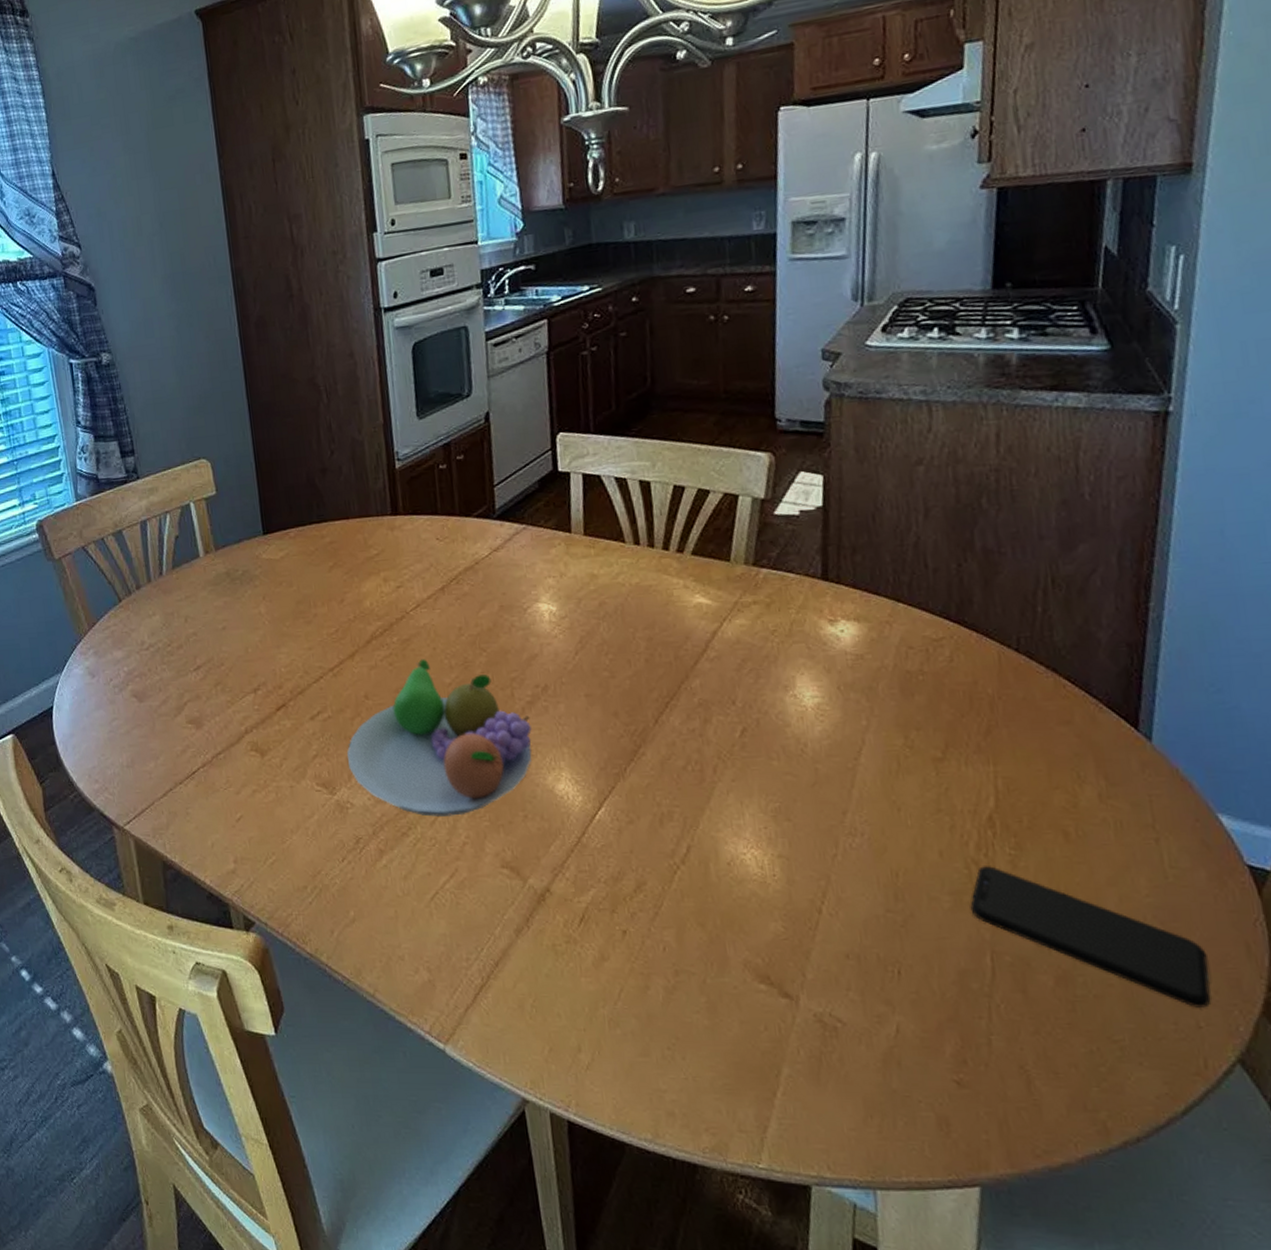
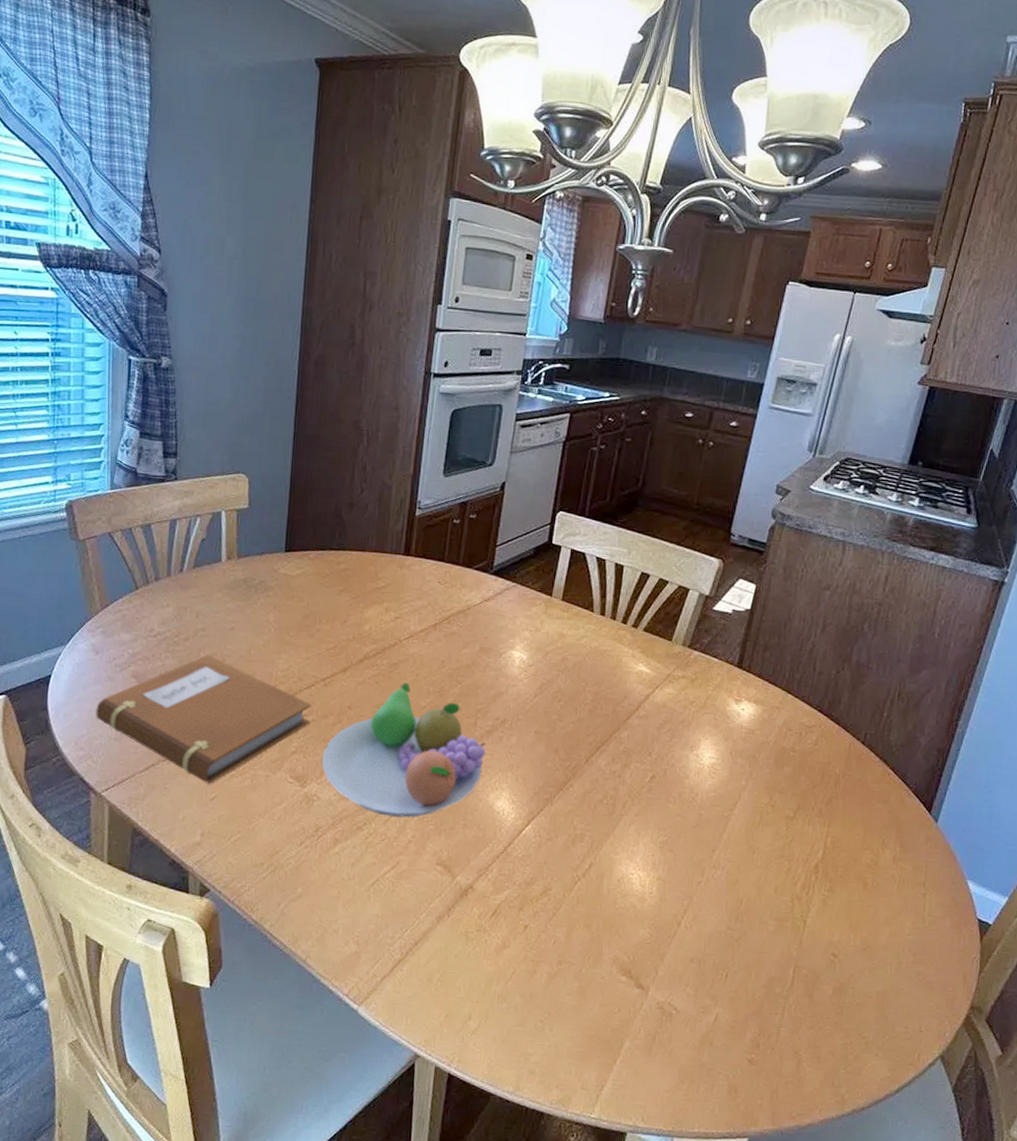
notebook: none [102,660,327,803] -> present [96,654,311,784]
smartphone: present [970,866,1211,1008] -> none [787,901,938,1018]

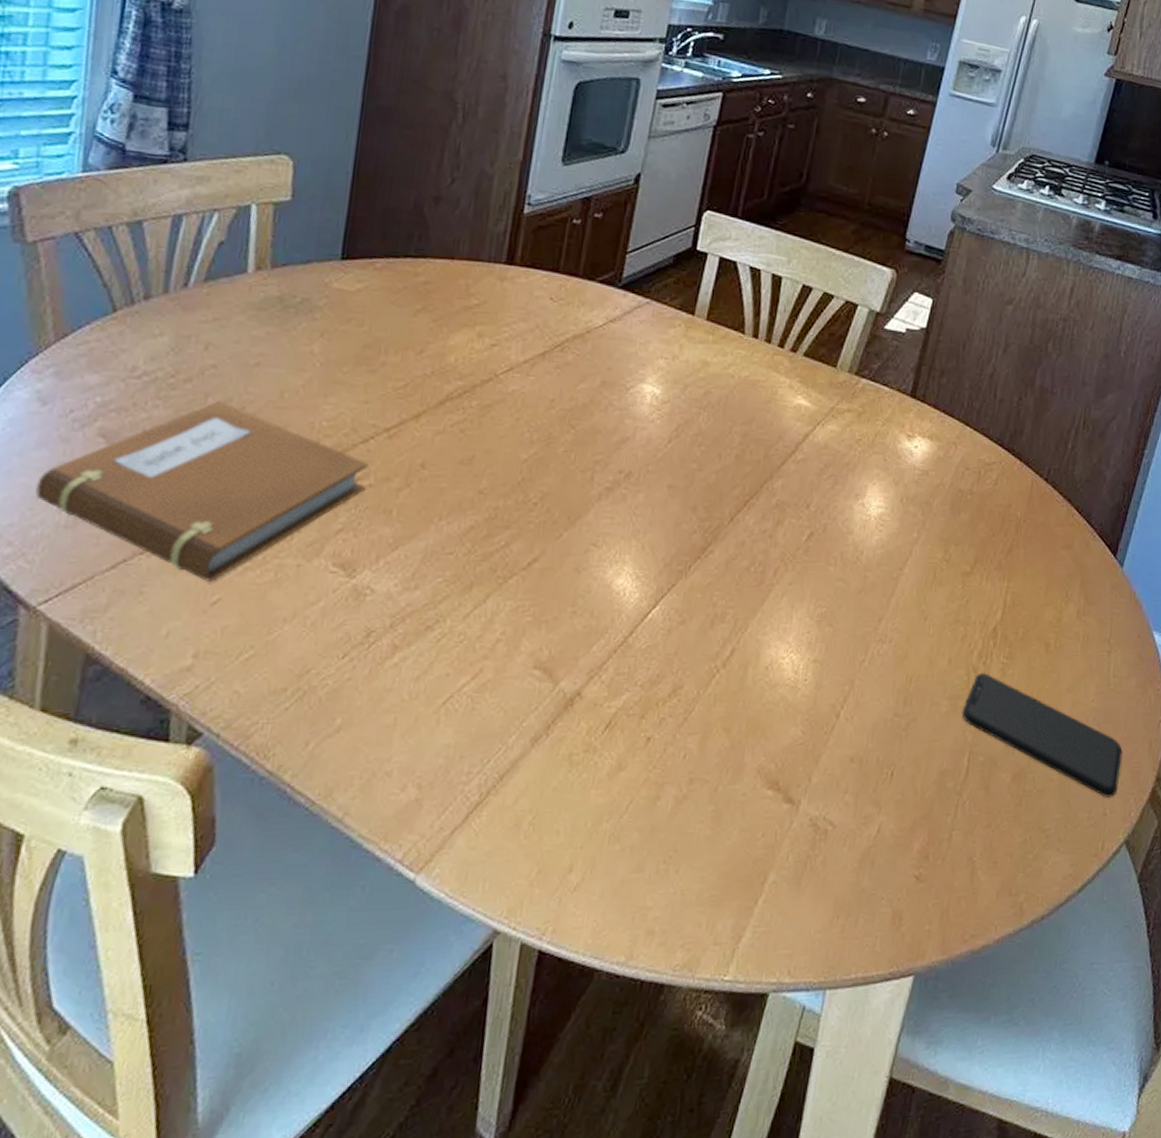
fruit bowl: present [322,682,486,818] -> none [380,429,605,609]
smartphone: none [787,901,938,1018] -> present [962,673,1123,797]

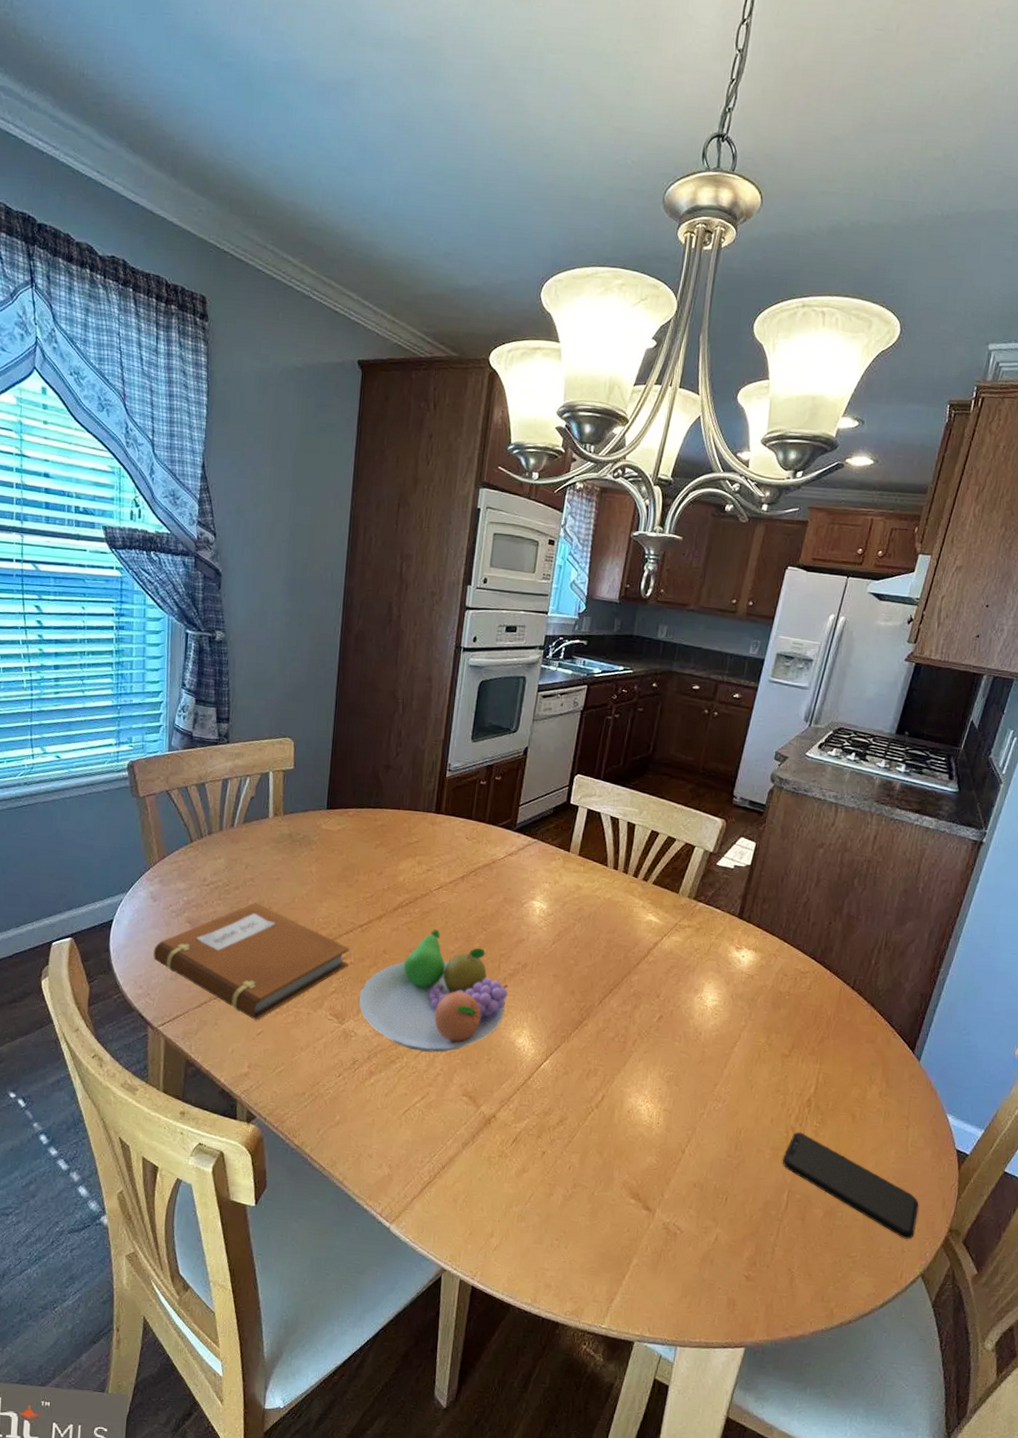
fruit bowl: none [380,429,605,609] -> present [359,929,509,1053]

